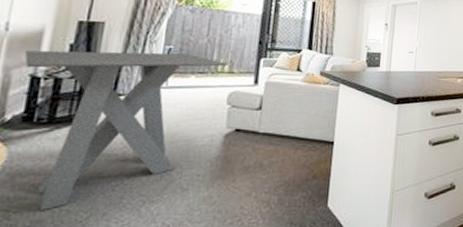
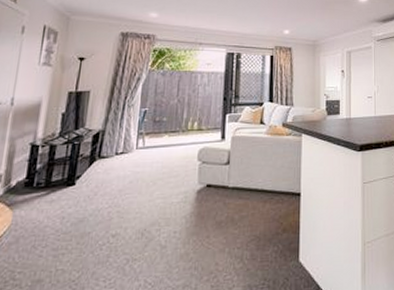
dining table: present [24,50,228,210] -> none [25,115,197,270]

